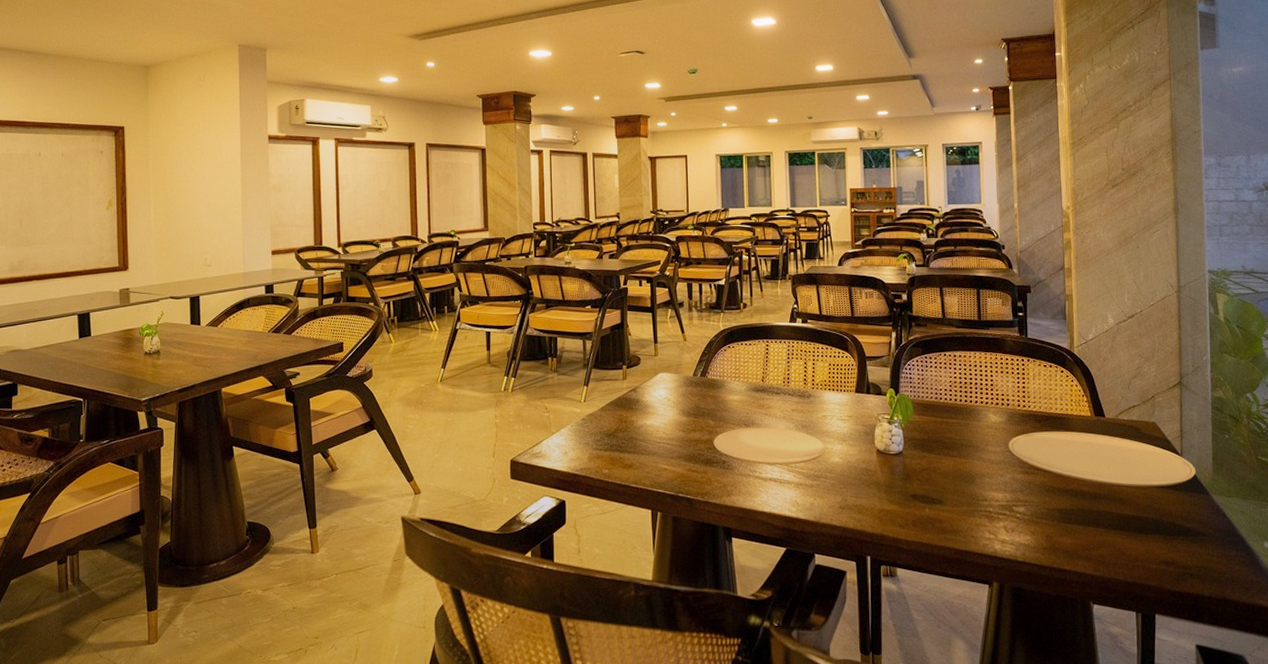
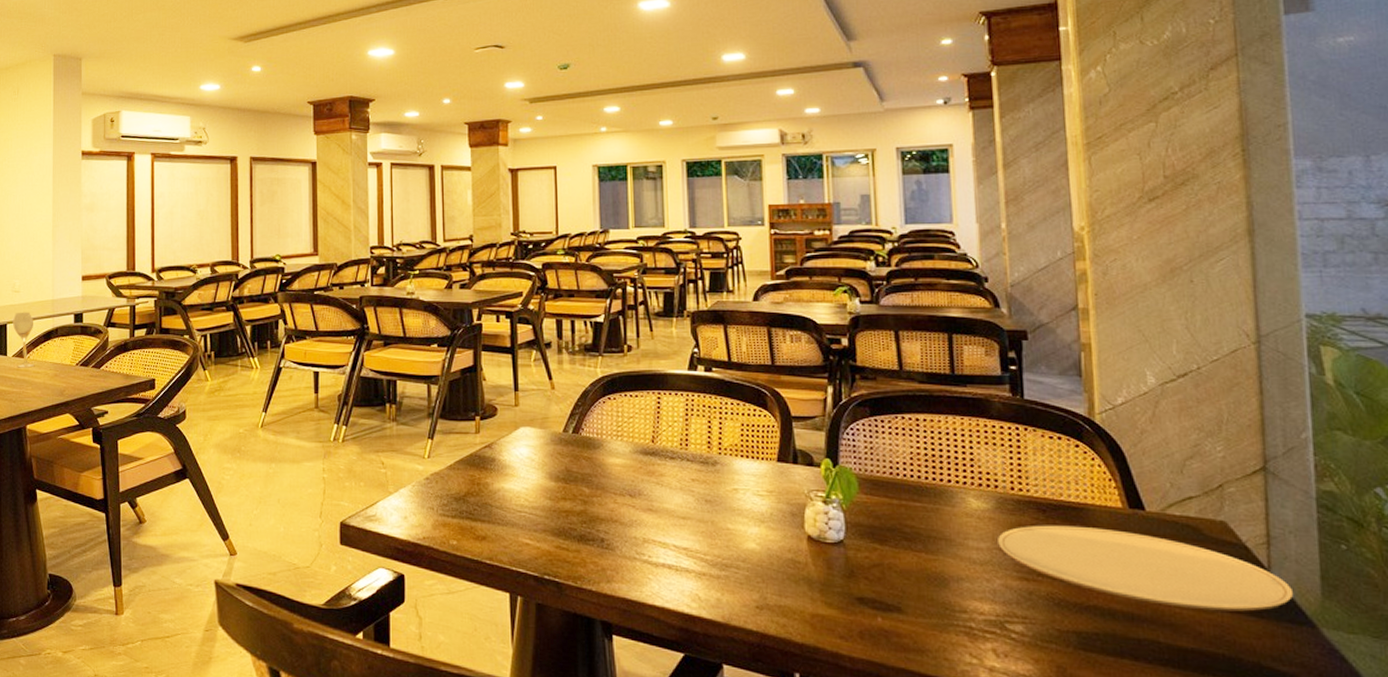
wineglass: none [205,284,228,336] -> present [12,311,35,368]
plate: present [713,427,826,466] -> none [588,498,738,549]

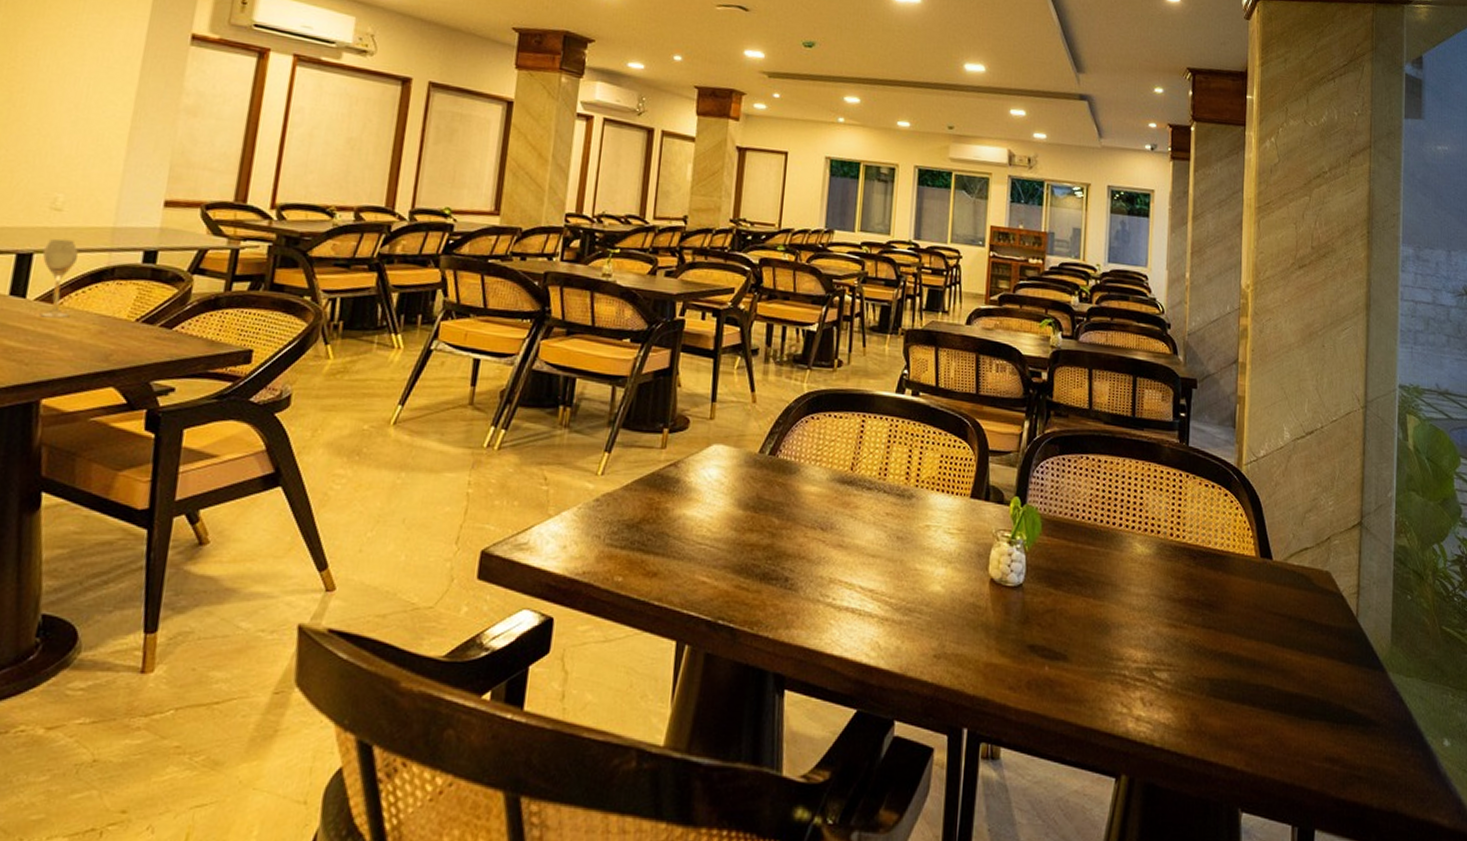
plate: present [998,525,1293,612] -> none [1155,571,1371,658]

